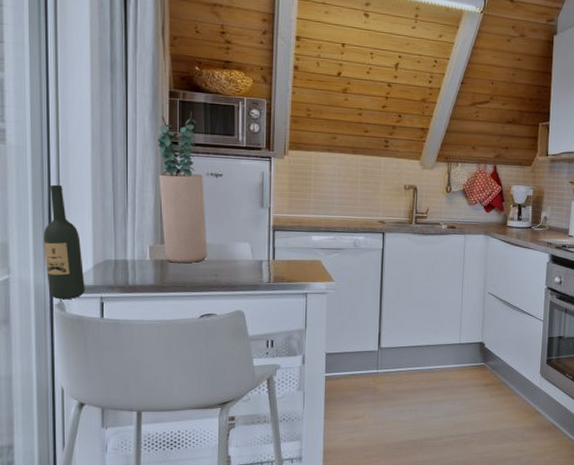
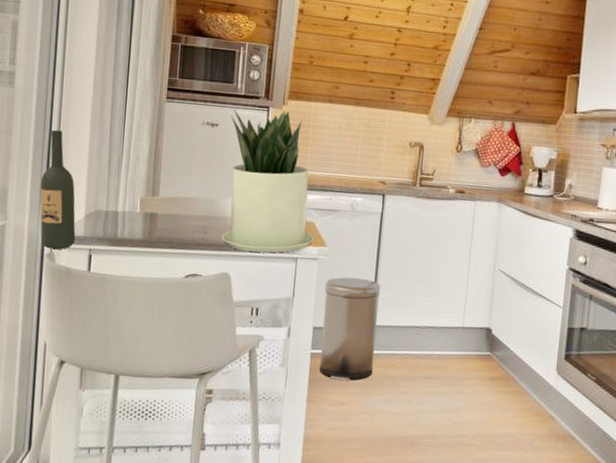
vase: present [158,111,208,264] -> none [154,56,200,218]
planter: none [234,160,322,291] -> present [222,109,315,253]
pedal bin: none [333,307,386,398] -> present [319,277,381,381]

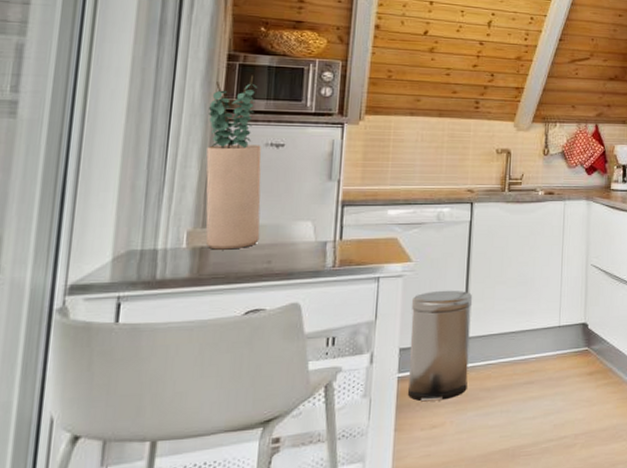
wine bottle: present [40,129,76,250] -> none [48,163,99,303]
vase: none [154,56,200,218] -> present [205,75,262,250]
planter: present [222,109,315,253] -> none [290,126,398,277]

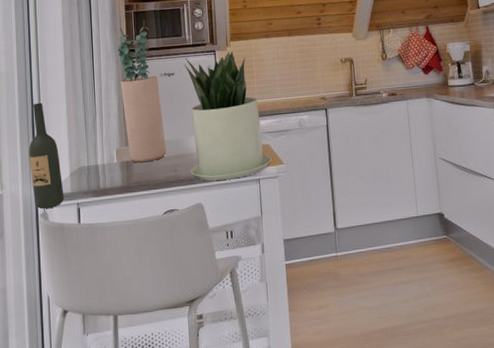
wine bottle: none [48,163,99,303] -> present [28,102,64,210]
planter: none [290,126,398,277] -> present [183,51,272,181]
pedal bin: present [407,290,473,402] -> none [288,187,344,286]

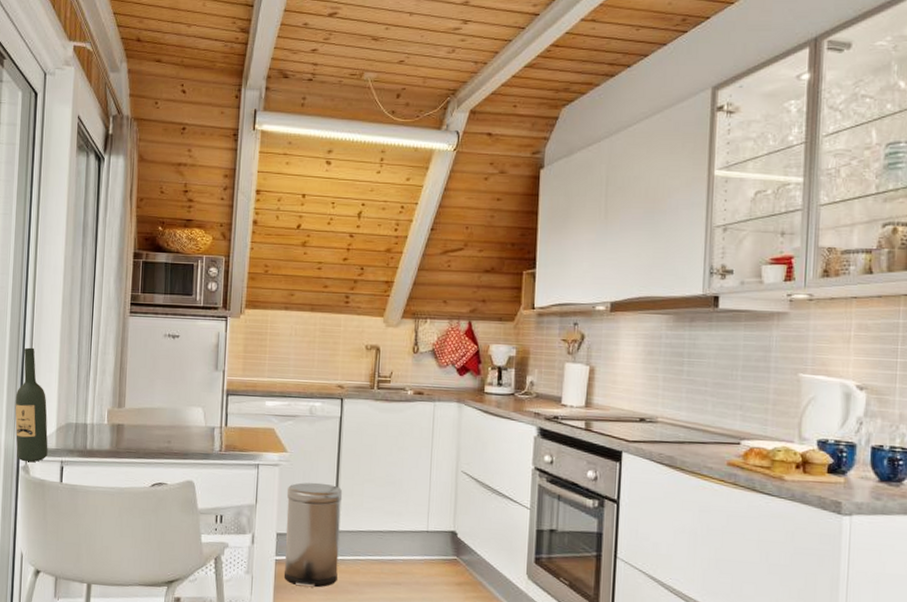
vase: present [118,19,167,163] -> none [120,271,162,429]
planter: present [183,51,272,181] -> none [185,319,275,461]
pedal bin: none [288,187,344,286] -> present [283,482,343,588]

